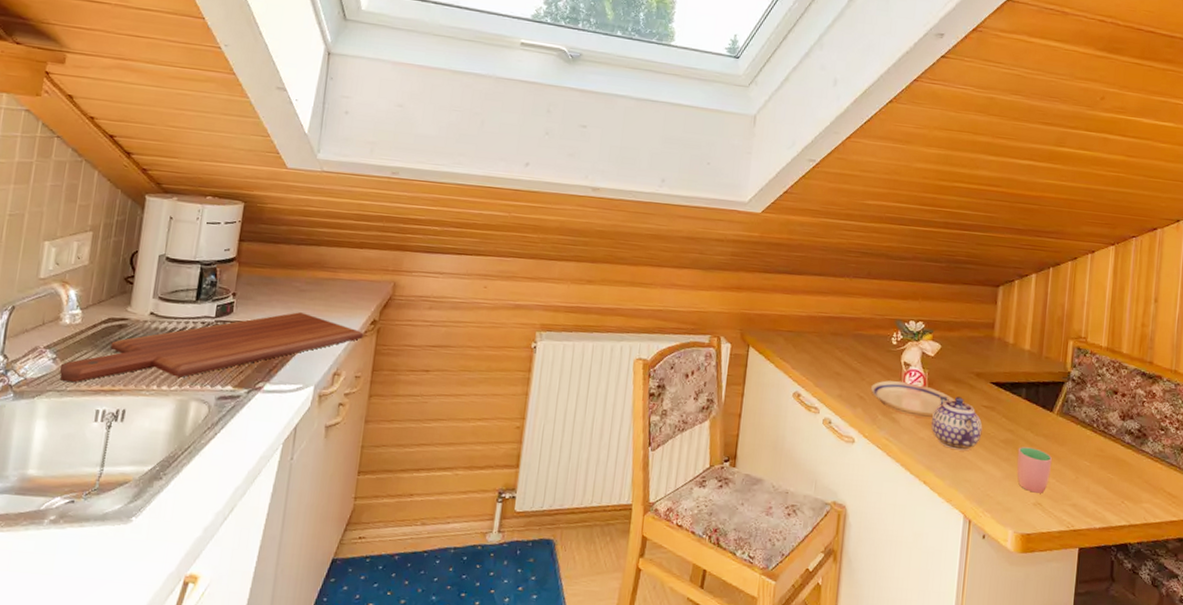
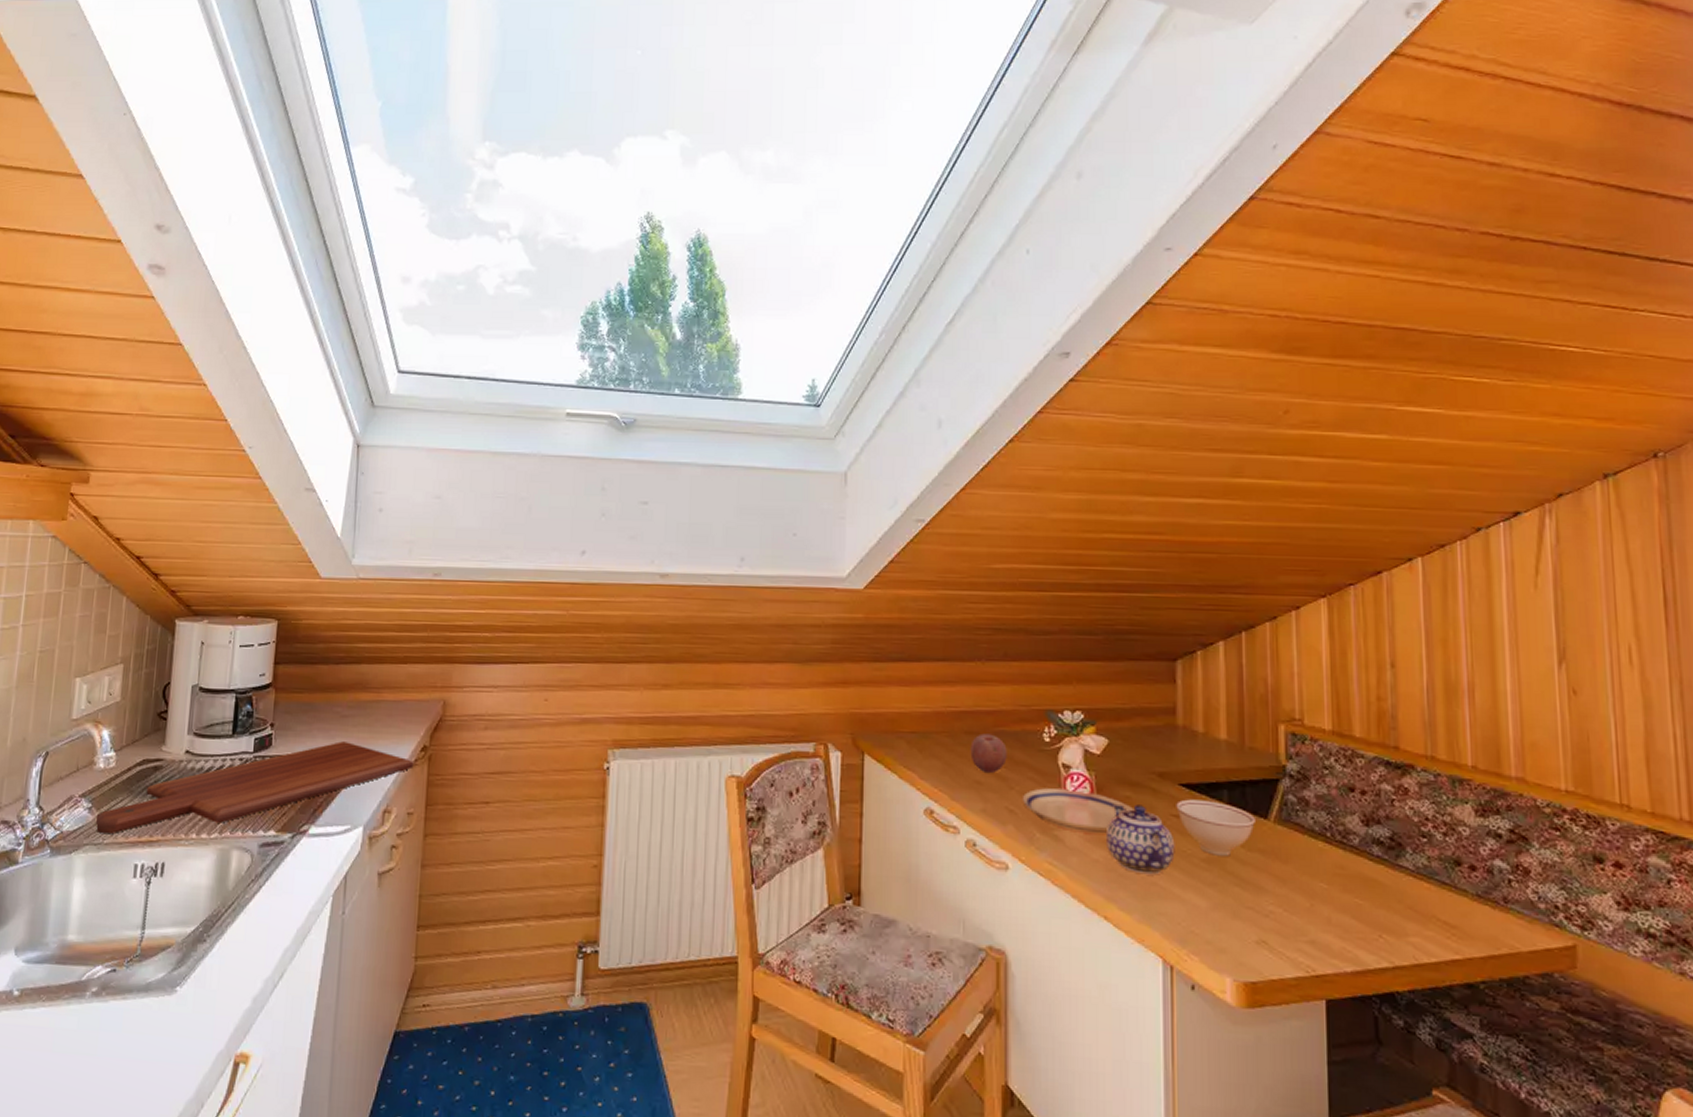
fruit: none [833,335,863,367] -> present [970,733,1007,774]
bowl: none [986,394,1044,439] -> present [1176,799,1255,856]
cup: present [1016,446,1053,493] -> none [1226,866,1276,928]

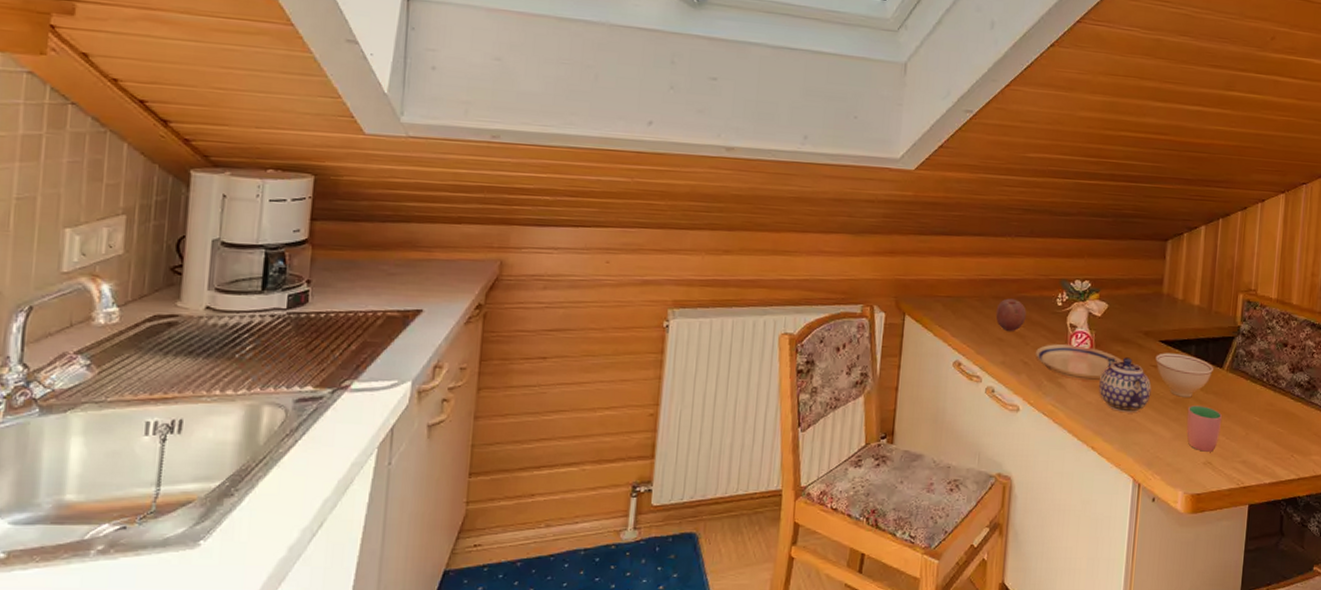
cutting board: present [95,741,414,833] -> none [95,299,468,391]
cup: none [1226,866,1276,928] -> present [1186,405,1223,452]

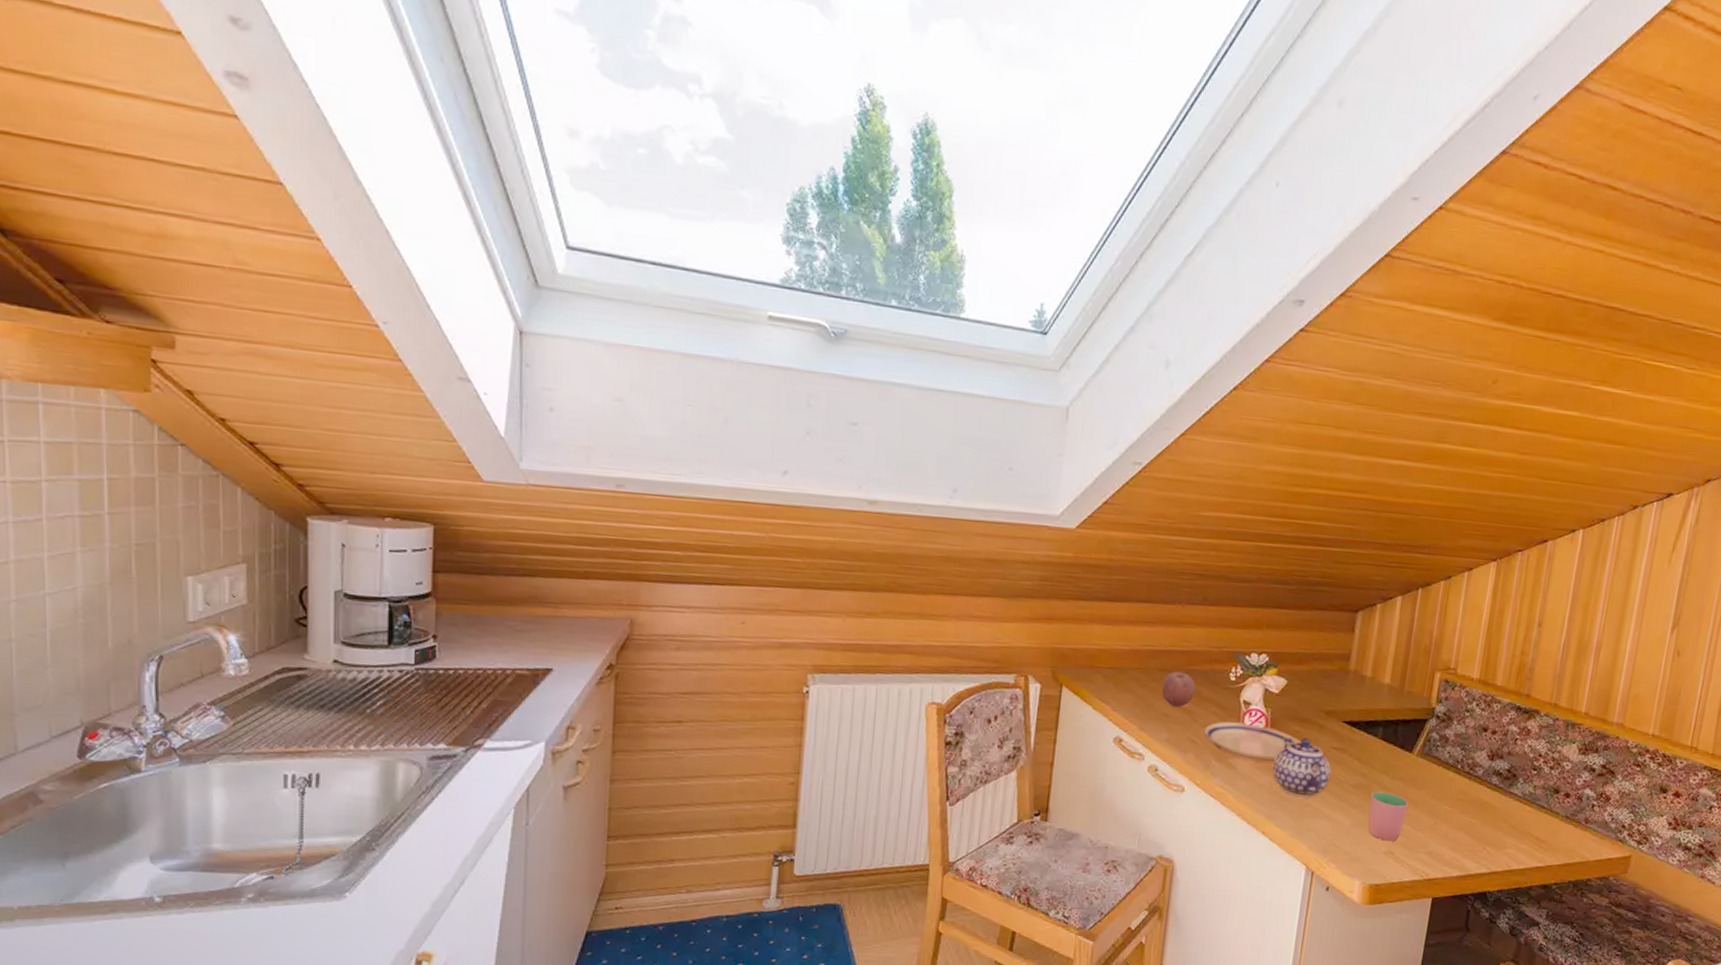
bowl: present [1155,353,1213,397] -> none [1337,734,1402,783]

